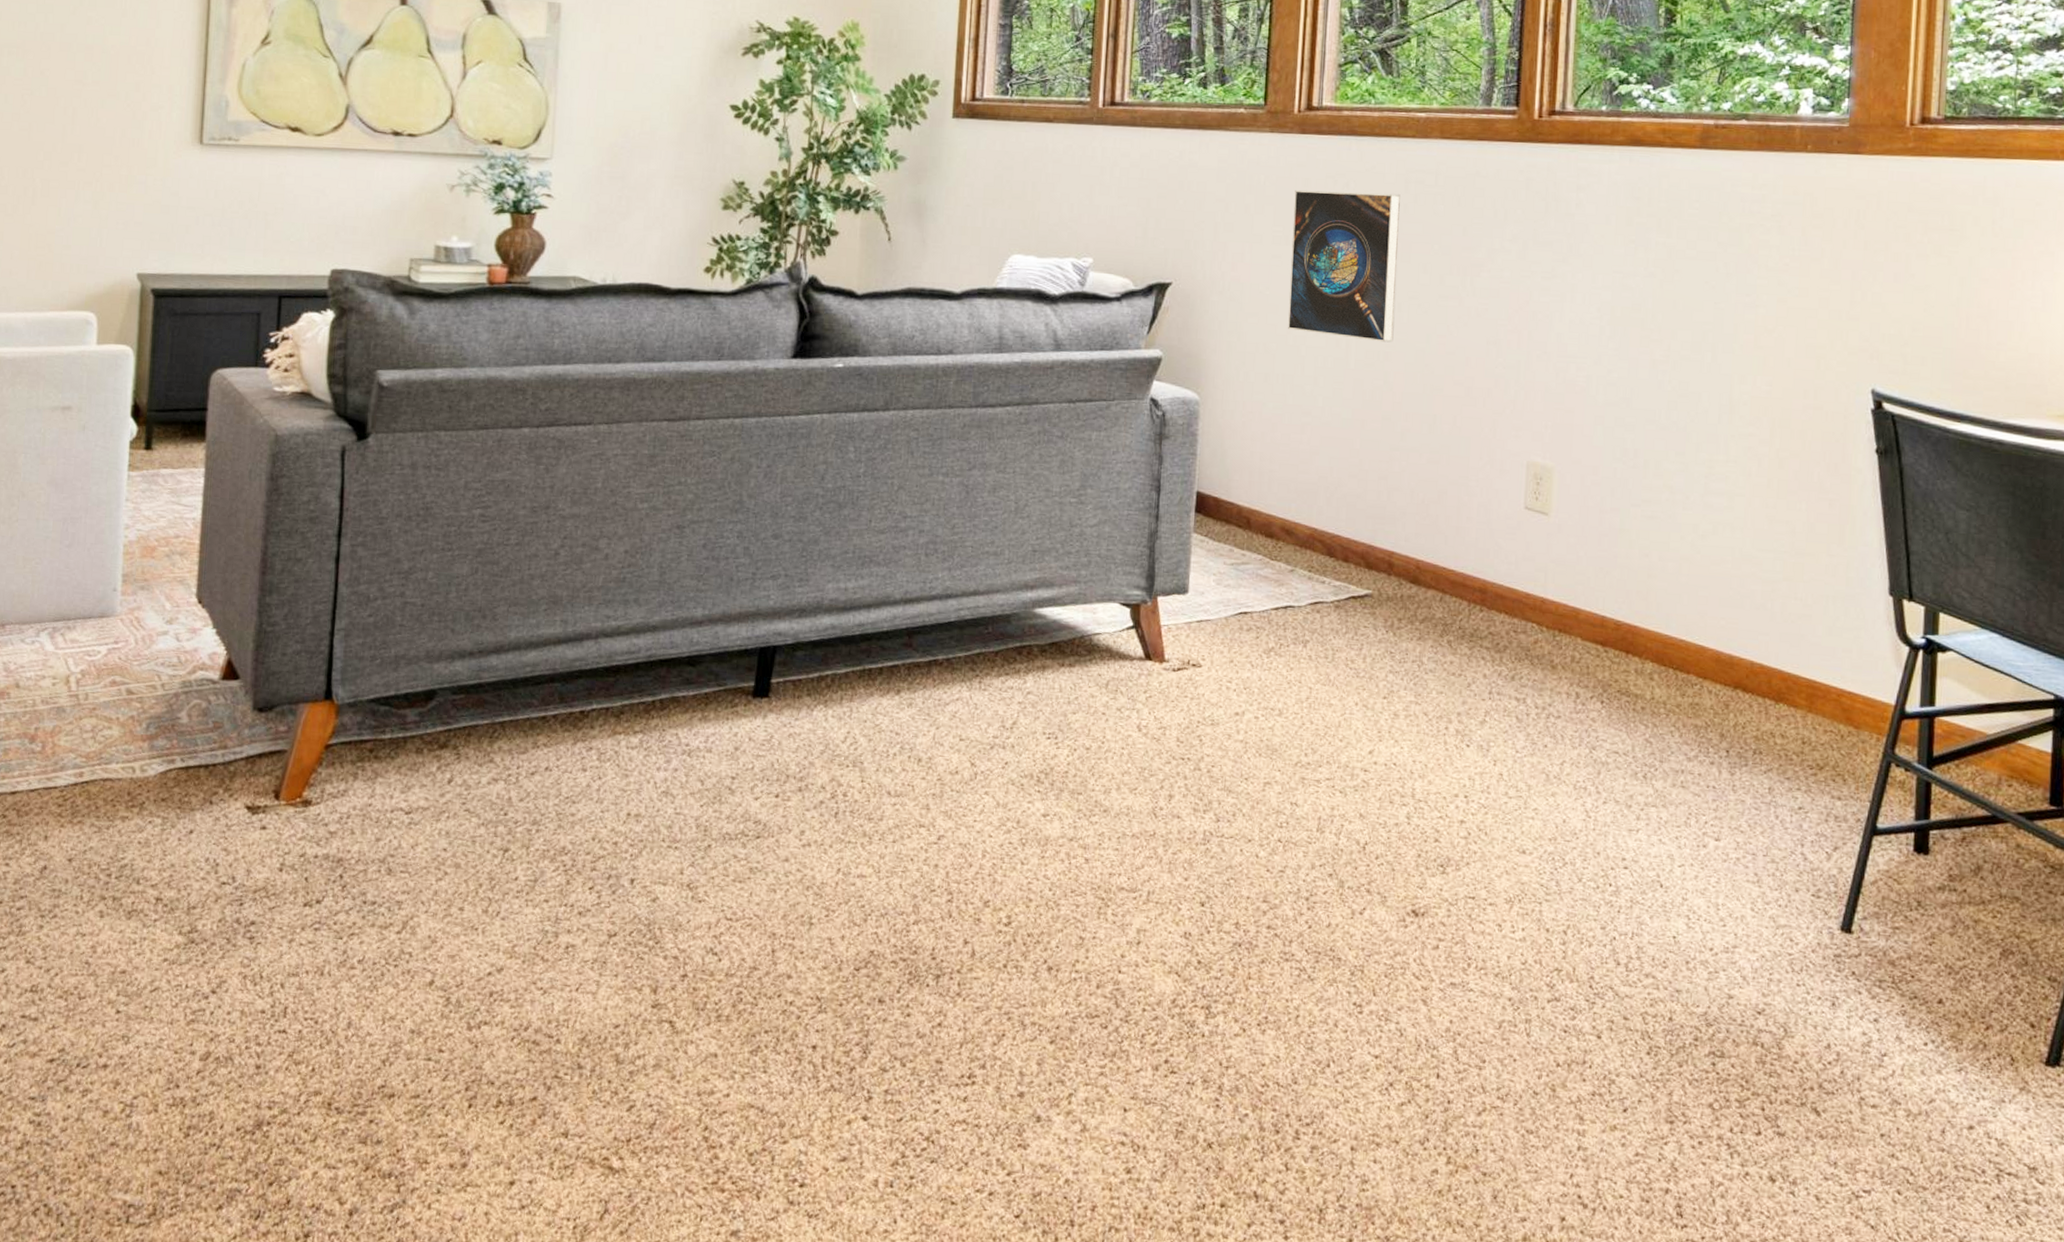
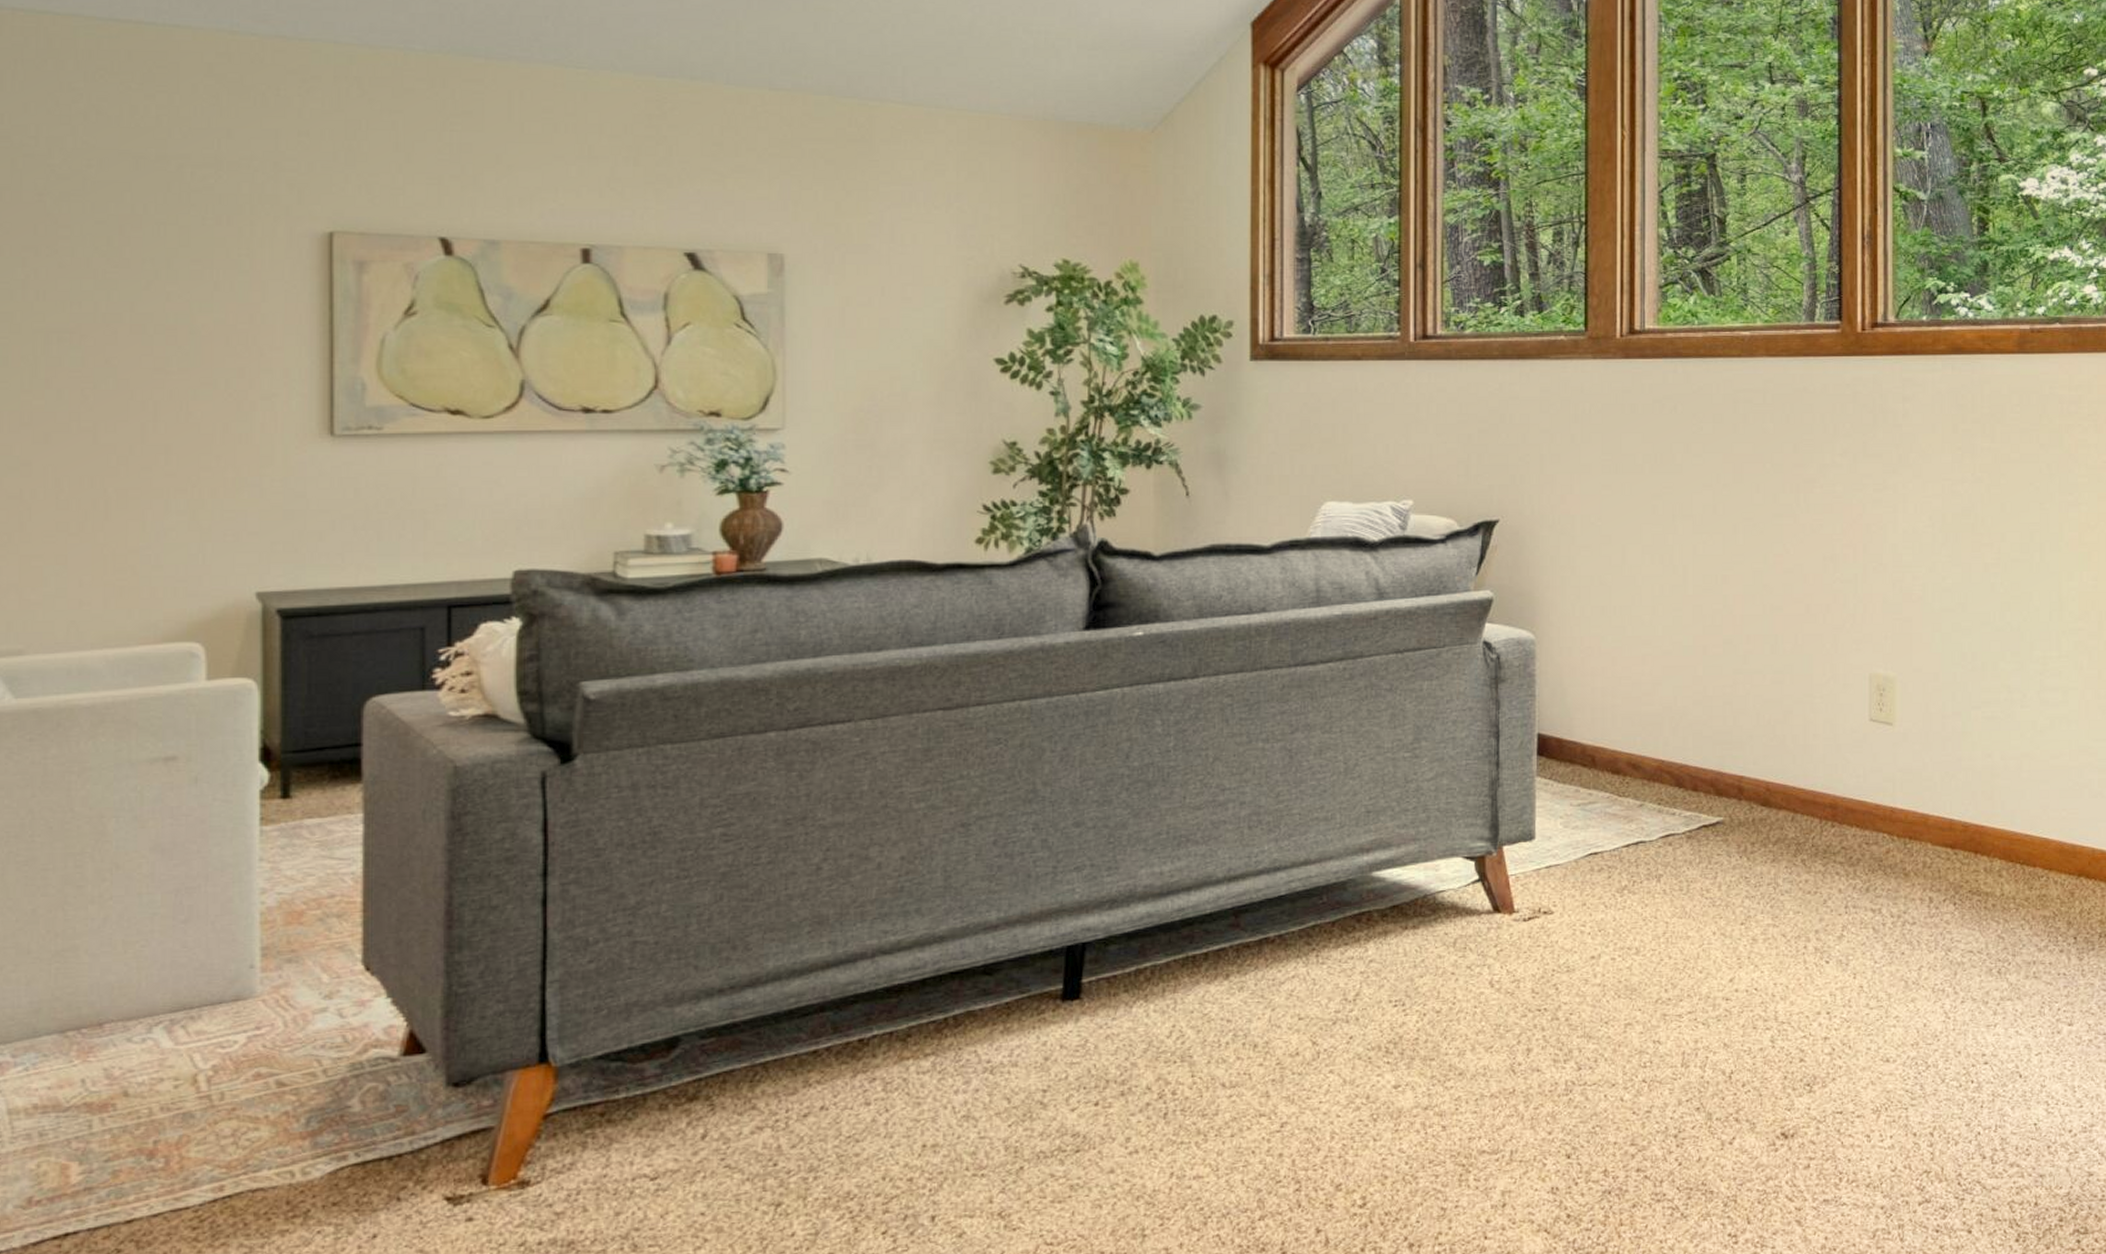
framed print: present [1288,189,1400,343] -> none [1621,415,1730,566]

